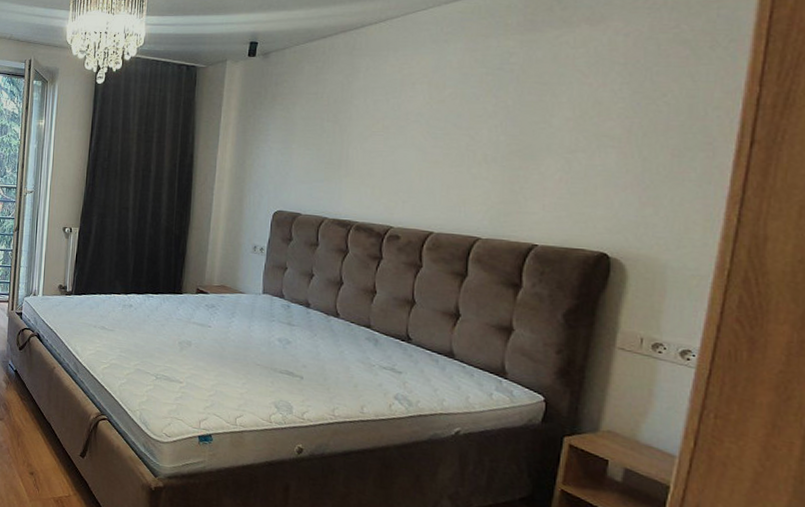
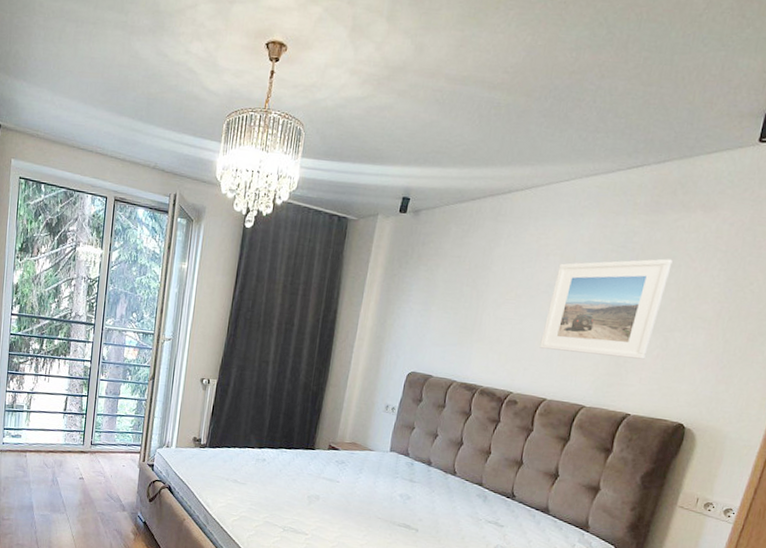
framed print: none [417,77,561,185] -> present [539,258,673,360]

